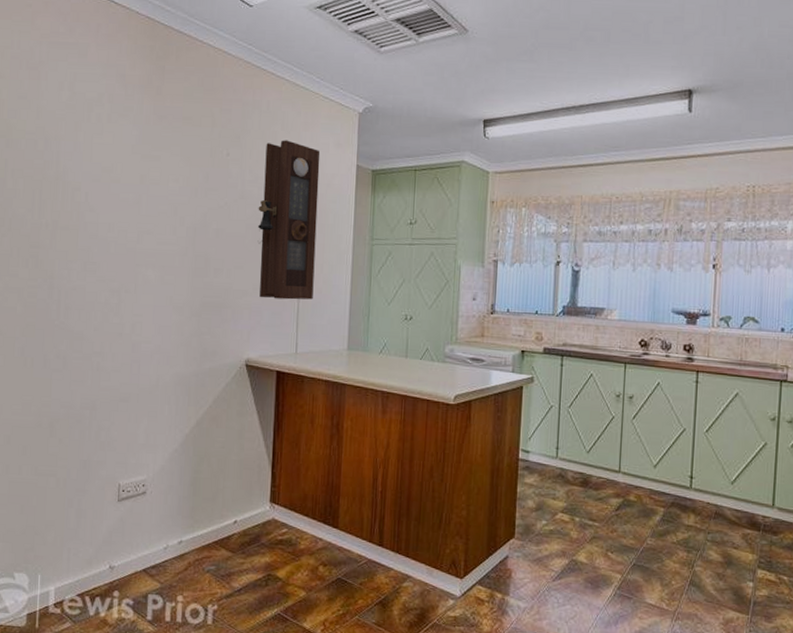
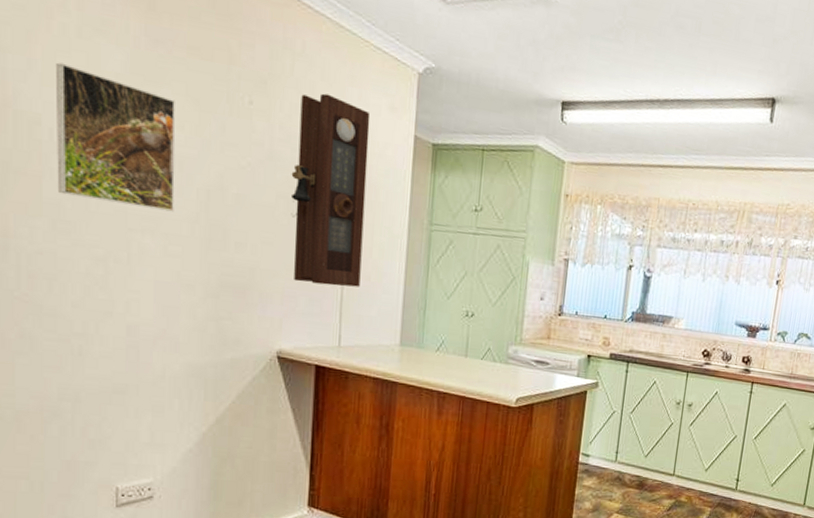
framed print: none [89,142,173,248] -> present [57,62,176,212]

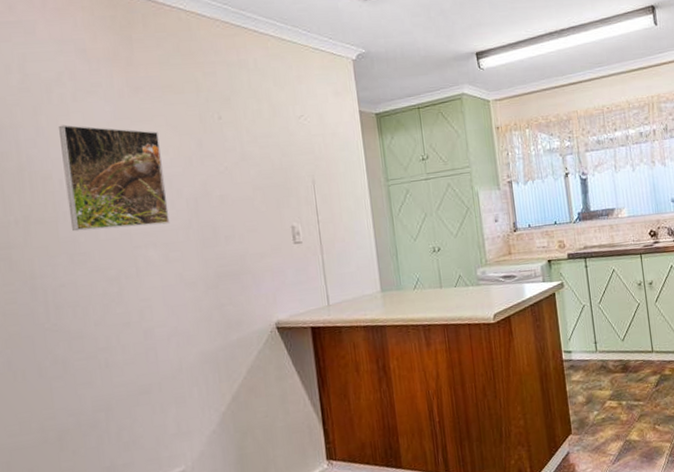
pendulum clock: present [291,93,371,287] -> none [260,95,337,258]

